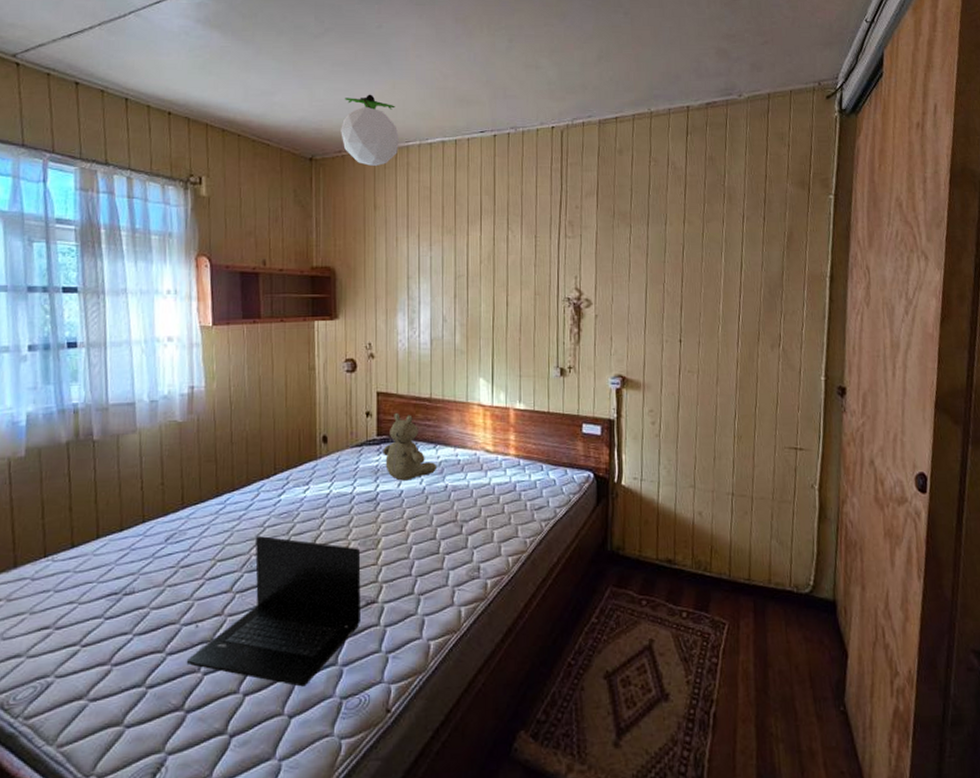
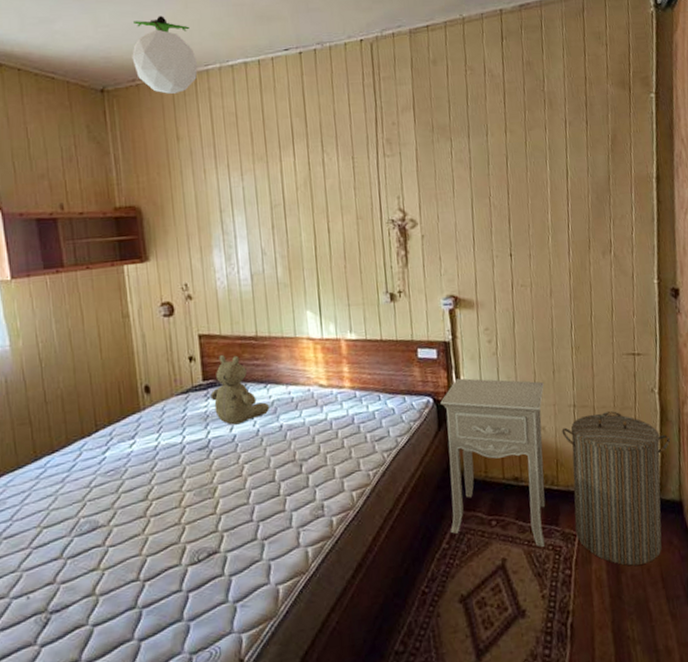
laptop: present [186,536,361,687] -> none [20,496,204,647]
nightstand: none [600,456,704,632] -> present [440,378,546,547]
laundry hamper: none [718,503,828,661] -> present [561,411,671,566]

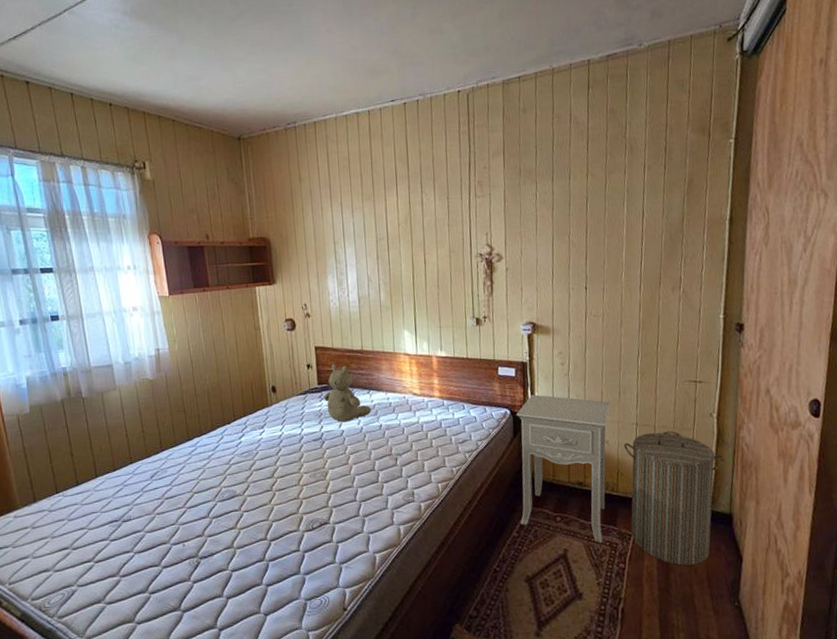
ceiling light: present [132,16,198,95] -> none [263,72,317,142]

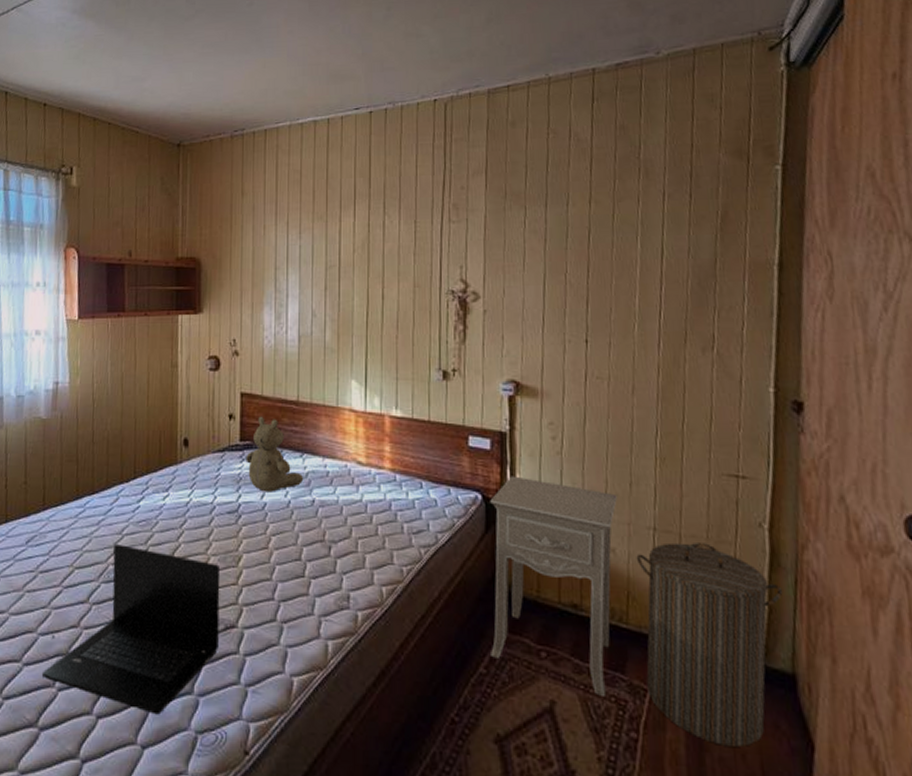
laptop: none [178,472,316,591] -> present [41,544,221,715]

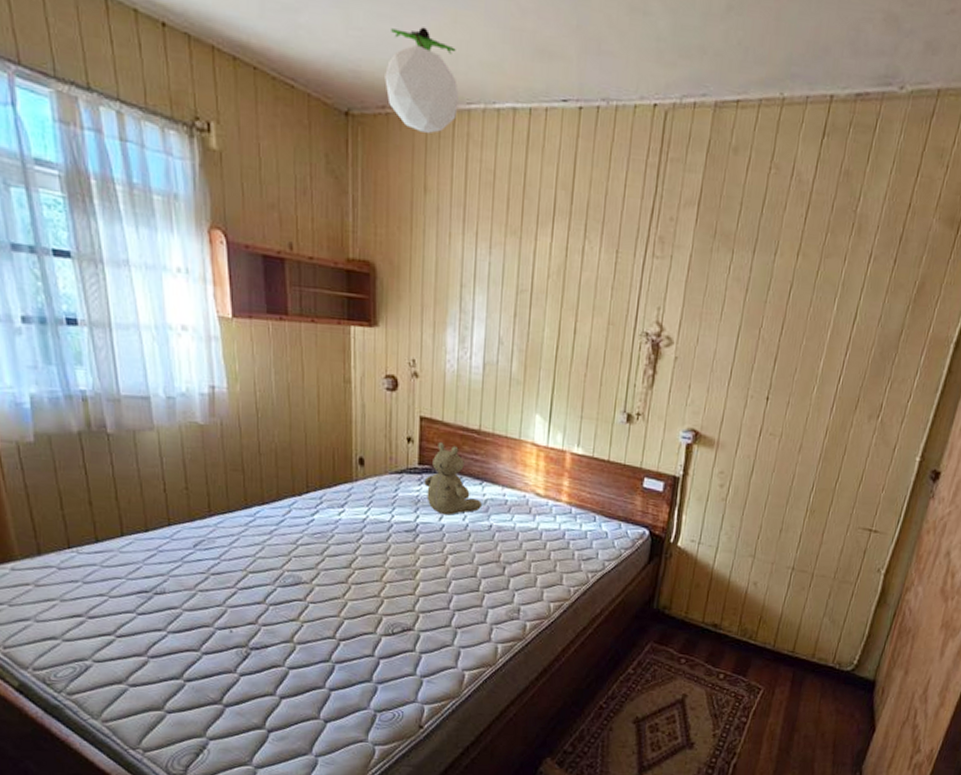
laptop: present [41,544,221,715] -> none [222,553,398,697]
ceiling light: none [209,75,269,151] -> present [385,27,459,134]
nightstand: present [490,476,617,696] -> none [639,516,767,692]
laundry hamper: present [636,542,783,747] -> none [761,580,883,729]

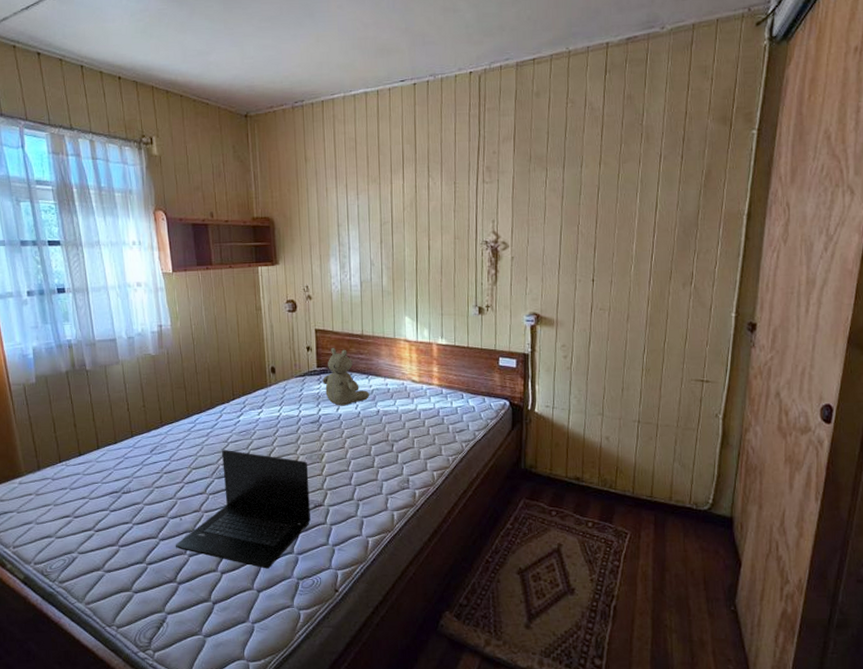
laptop: none [222,553,398,697] -> present [175,450,310,569]
ceiling light: present [385,27,459,134] -> none [271,48,325,121]

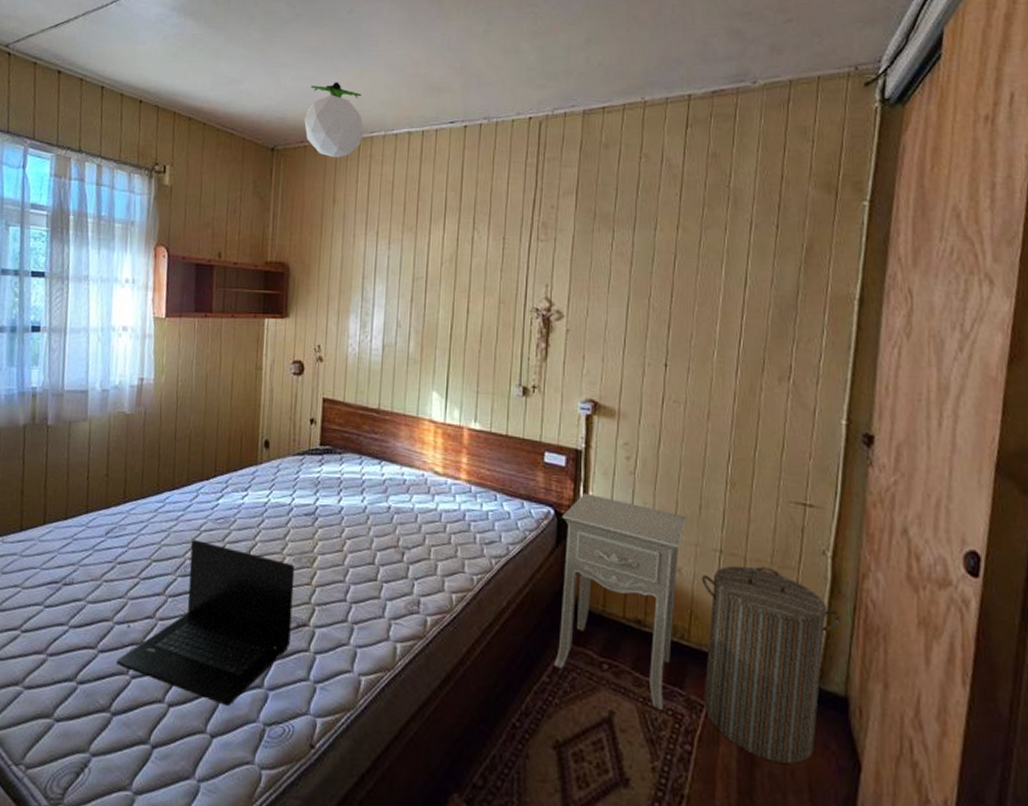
ceiling light: none [271,48,325,121] -> present [304,82,364,158]
teddy bear: present [322,347,369,406] -> none [325,422,380,497]
nightstand: none [515,387,612,539] -> present [554,493,686,709]
laundry hamper: none [624,430,729,567] -> present [701,565,842,764]

